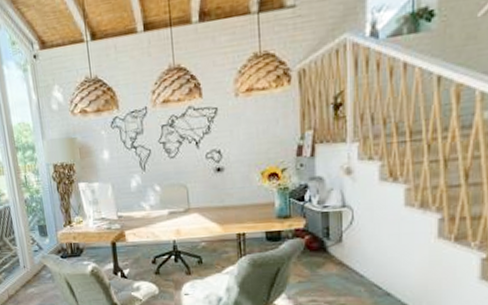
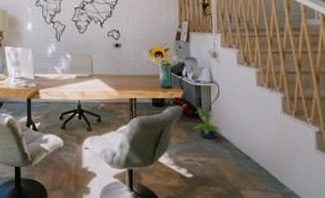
potted plant: none [318,240,356,275] -> present [193,109,223,139]

